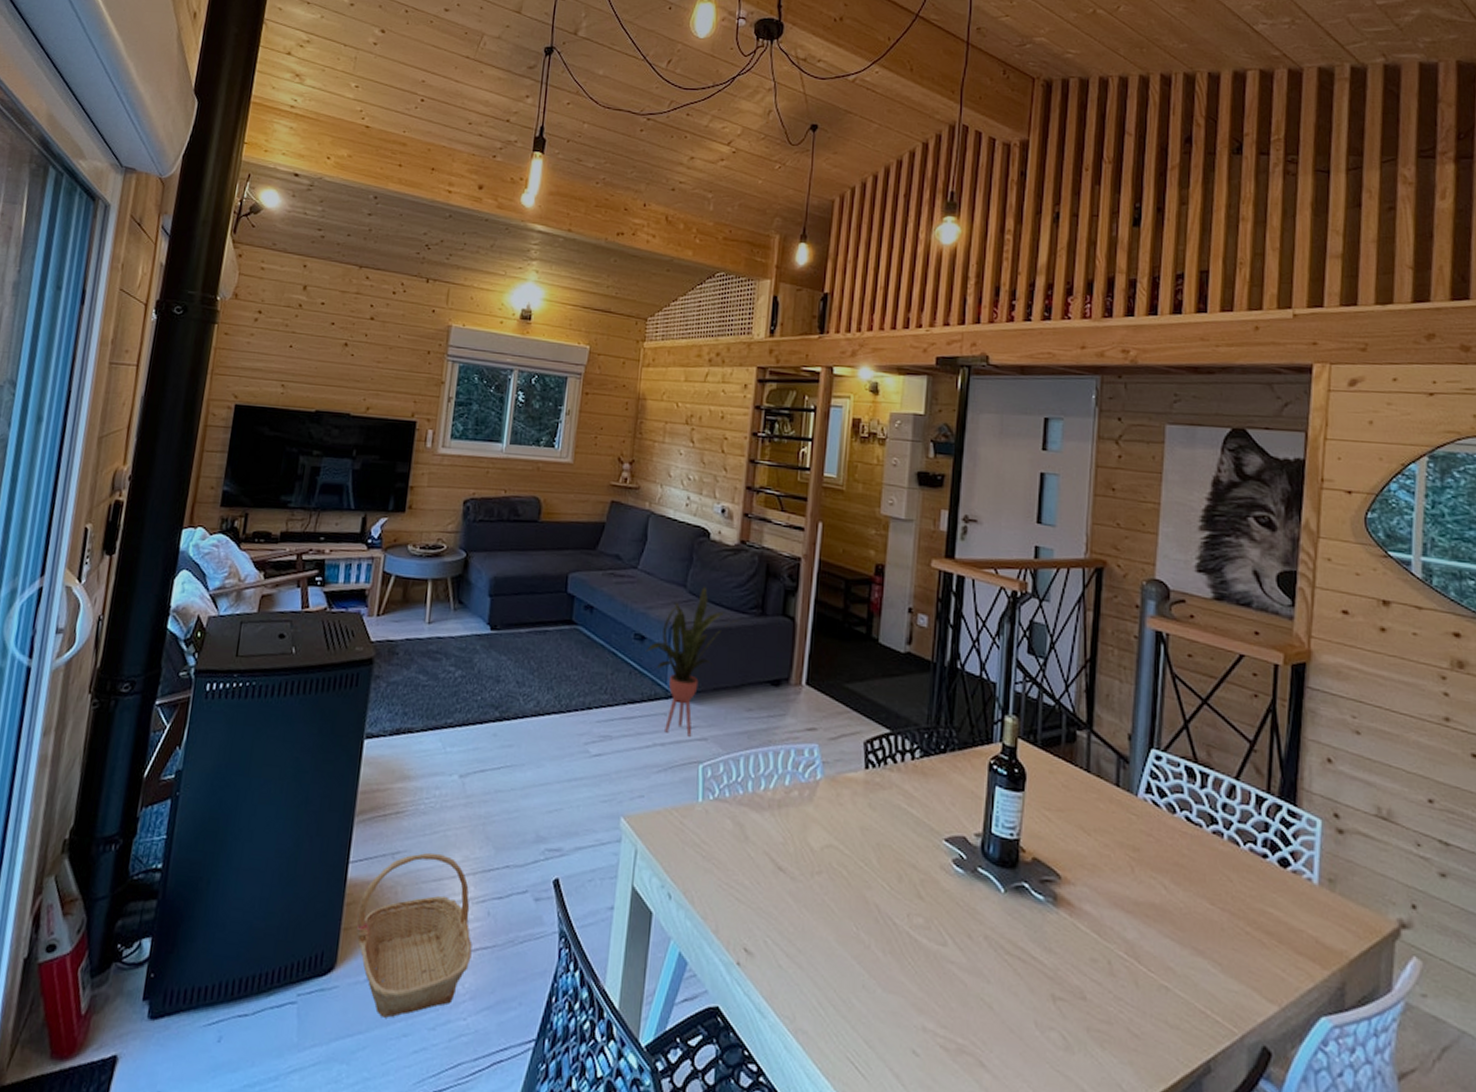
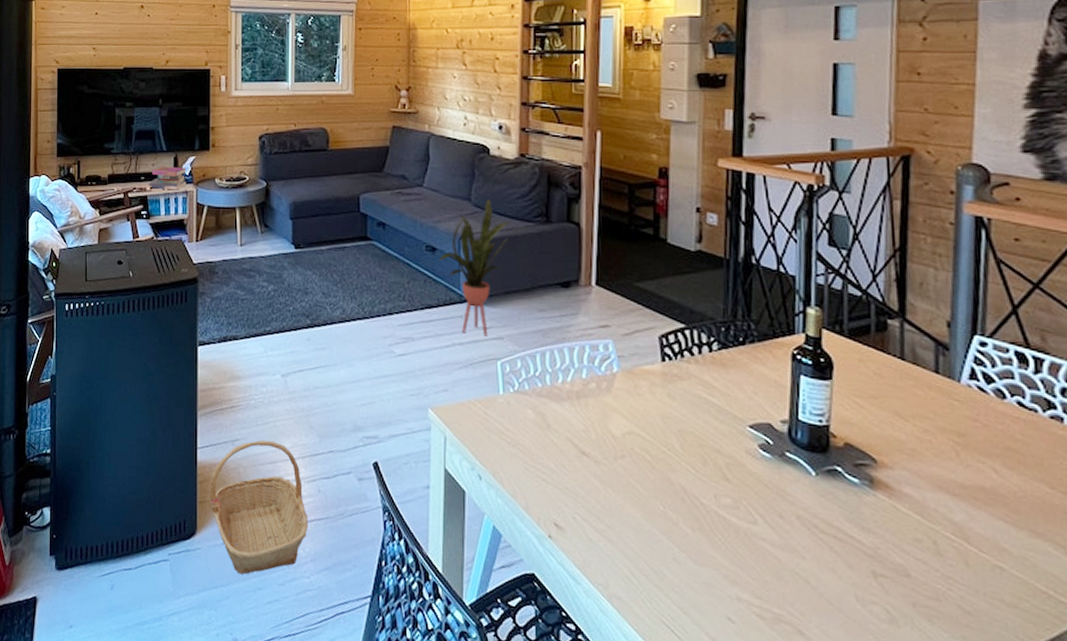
books: none [328,526,376,554] -> present [148,166,186,189]

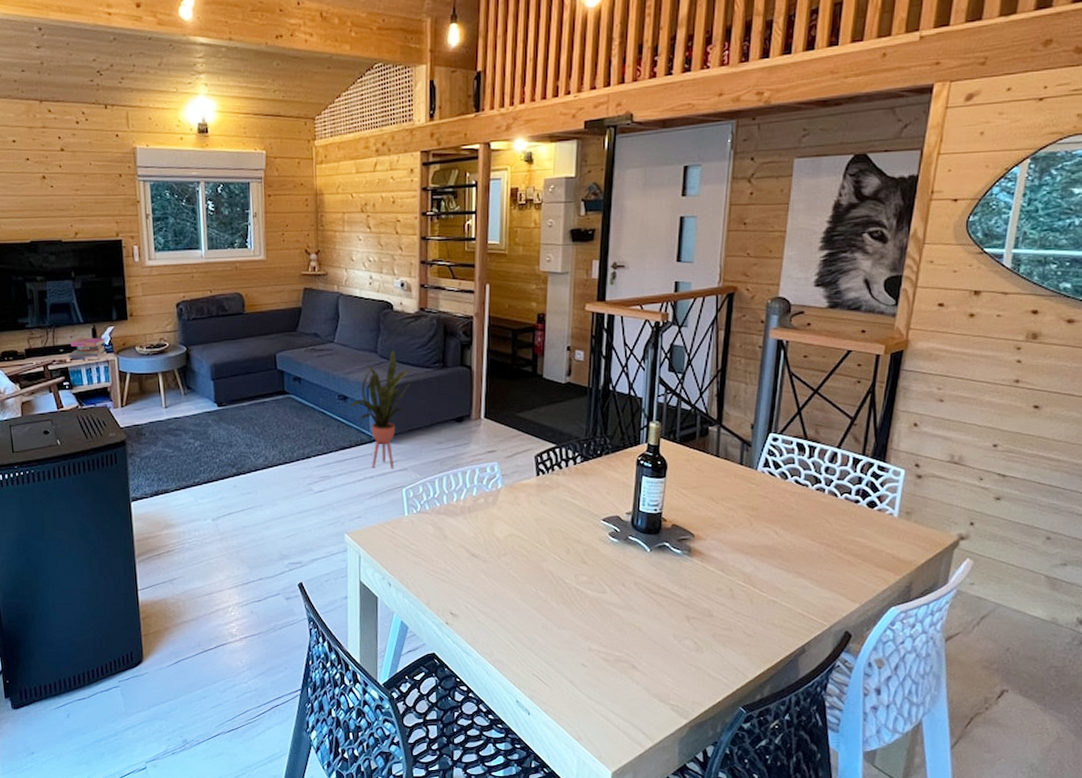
basket: present [209,440,308,575] -> none [151,576,244,688]

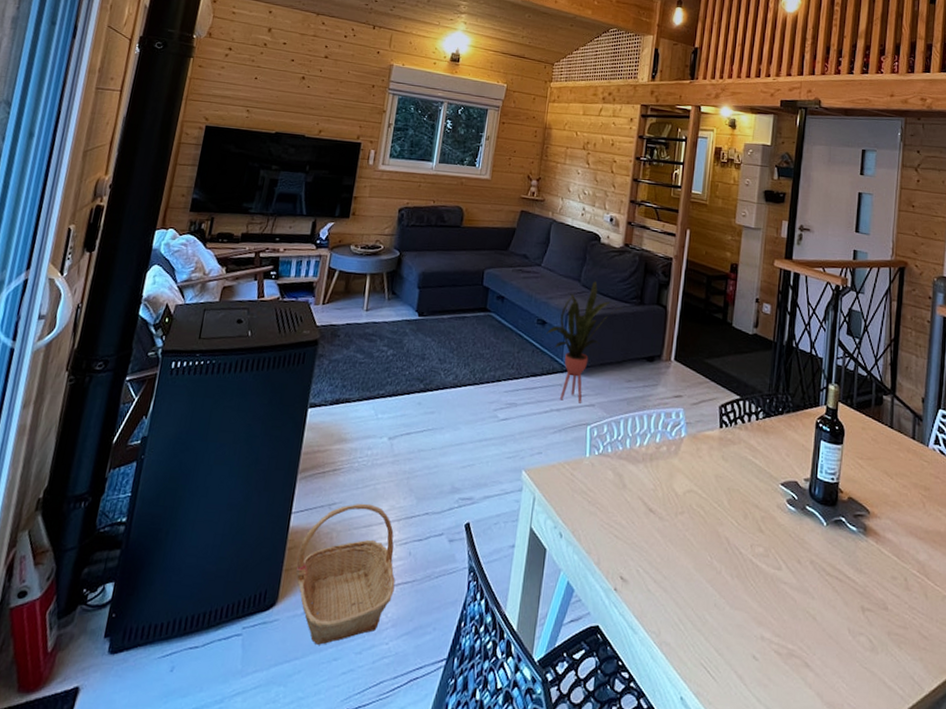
books: present [68,337,107,360] -> none [282,229,324,253]
basket: none [151,576,244,688] -> present [295,503,396,645]

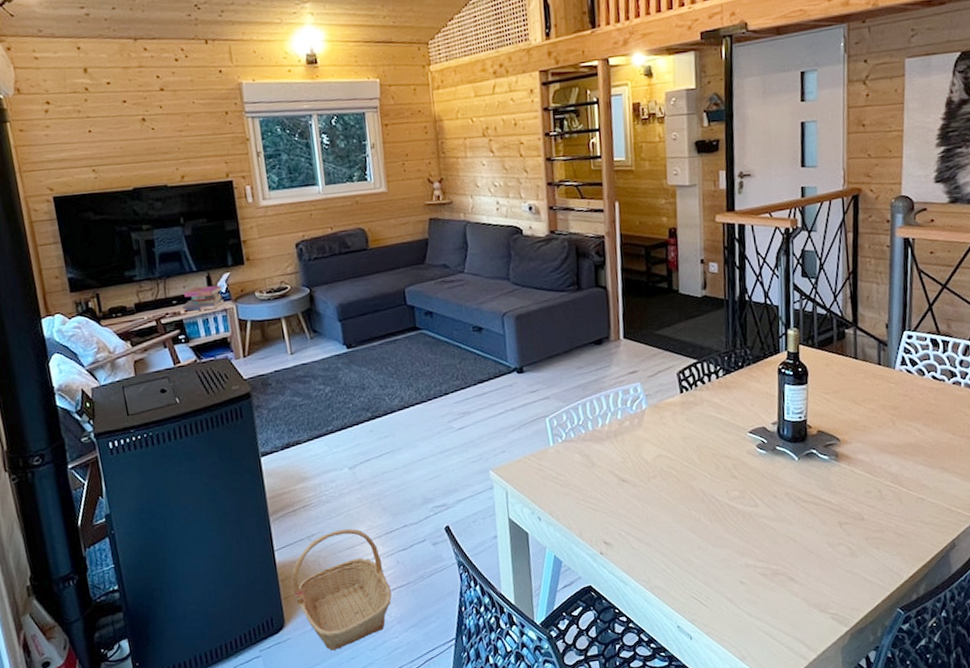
books: none [282,229,324,253] -> present [182,285,224,312]
house plant: present [547,281,622,403] -> none [485,276,560,400]

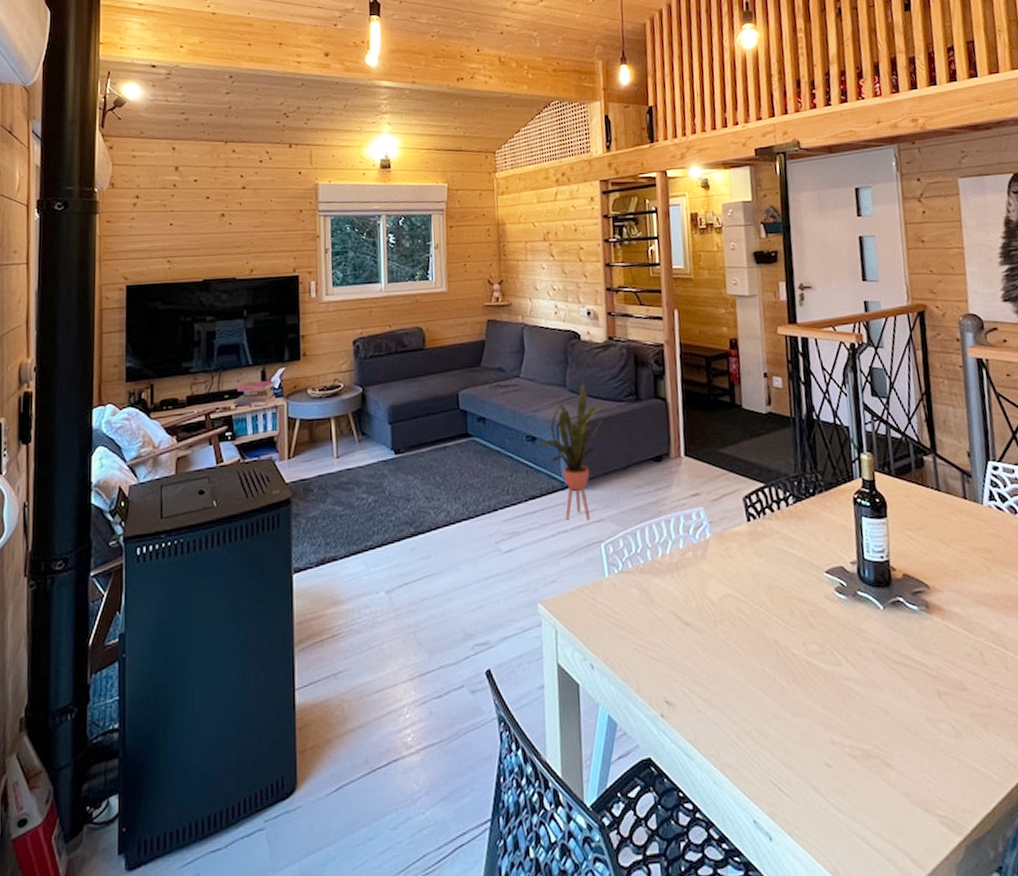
basket: present [291,528,392,651] -> none [310,666,421,827]
house plant: none [485,276,560,400] -> present [539,384,617,520]

